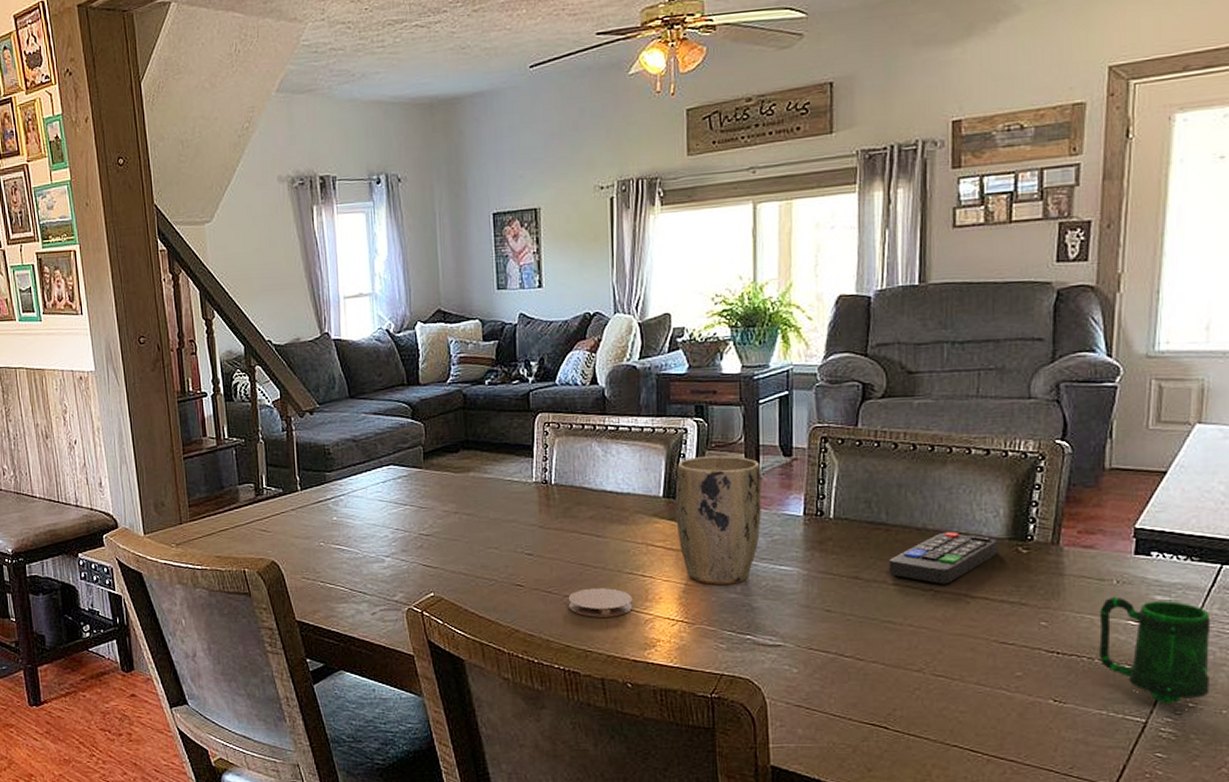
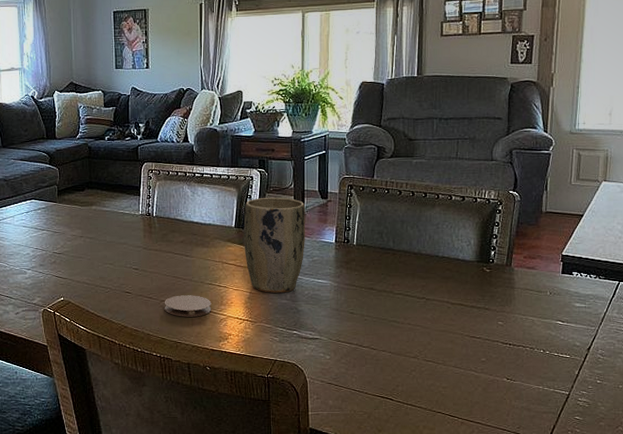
remote control: present [888,531,998,585] -> none [394,256,470,294]
mug: present [1099,596,1211,705] -> none [538,303,612,381]

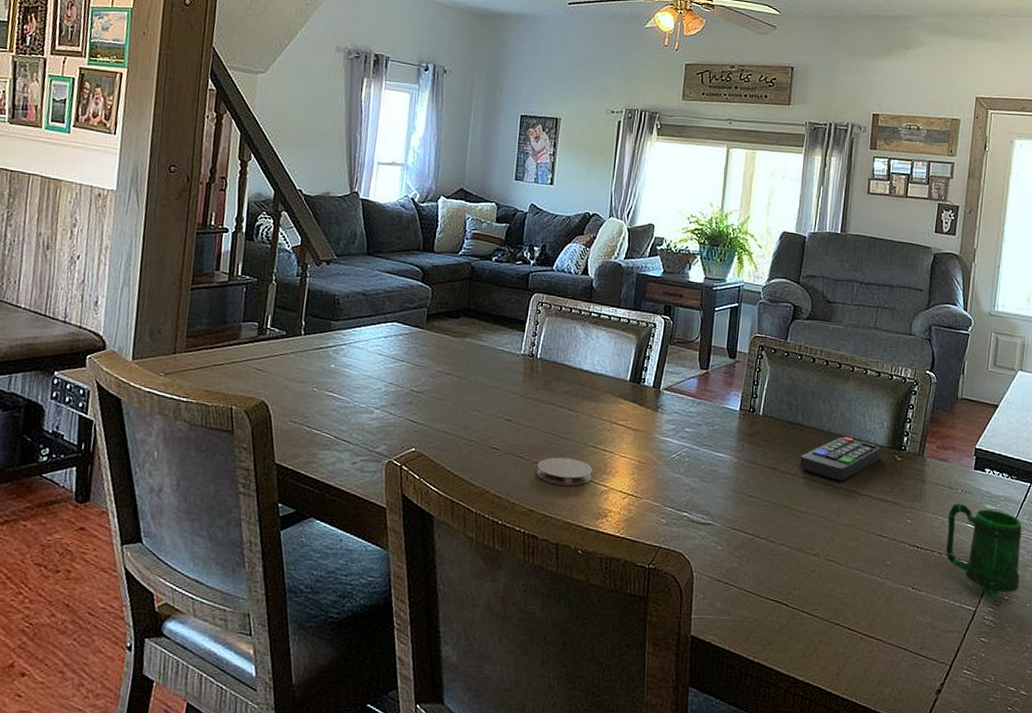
plant pot: present [243,197,306,293] -> none [637,349,711,465]
remote control: none [394,256,470,294] -> present [799,436,881,481]
mug: none [538,303,612,381] -> present [946,502,1022,597]

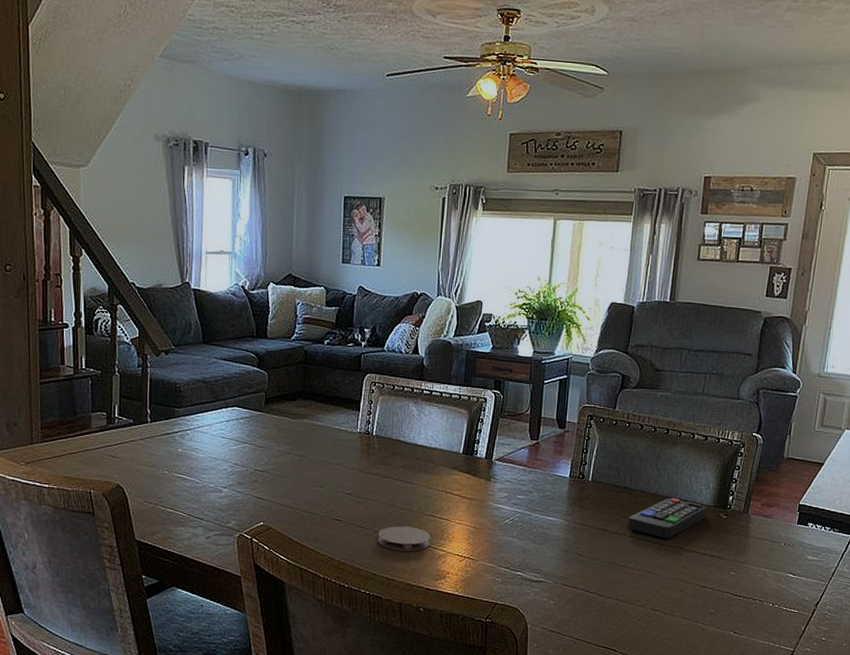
mug: present [946,502,1022,597] -> none [767,555,842,638]

